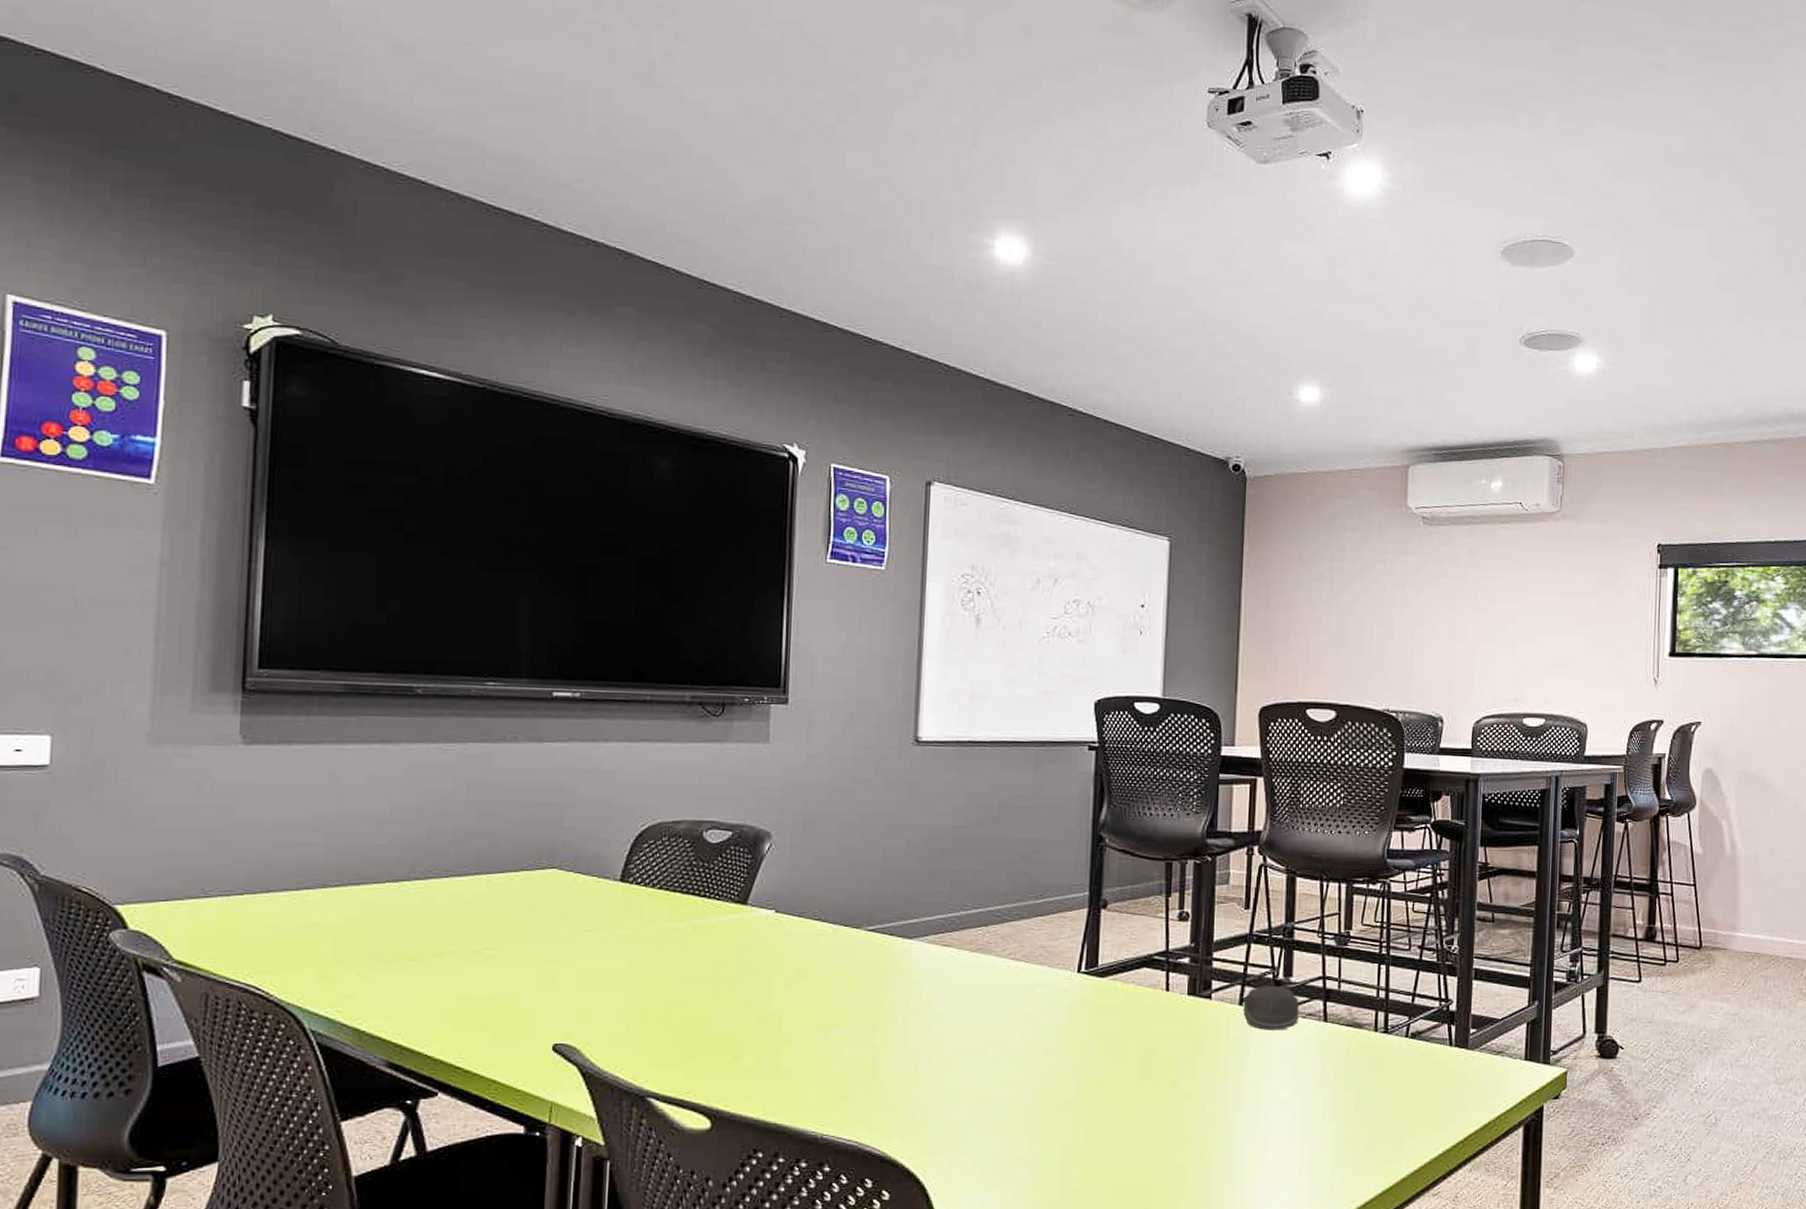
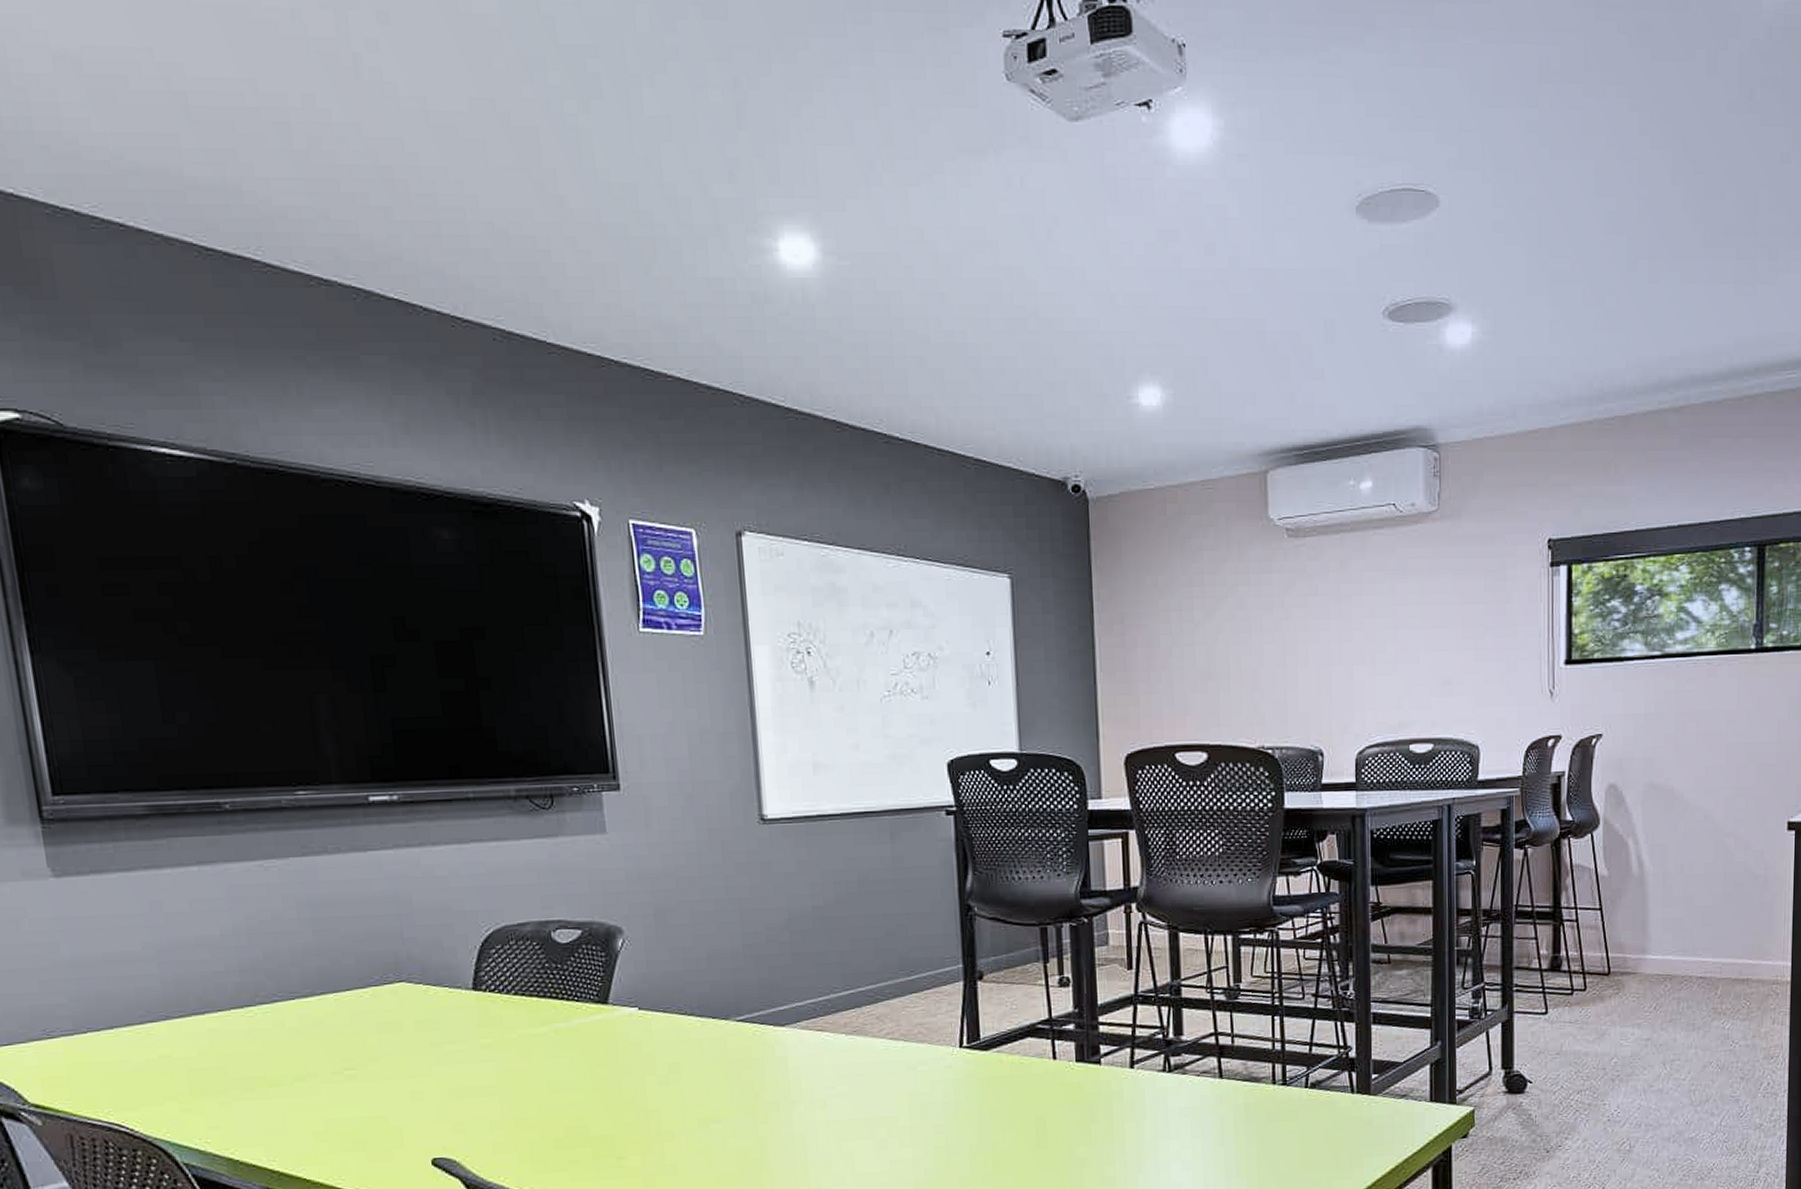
computer mouse: present [1243,985,1299,1030] -> none [1134,1045,1193,1091]

